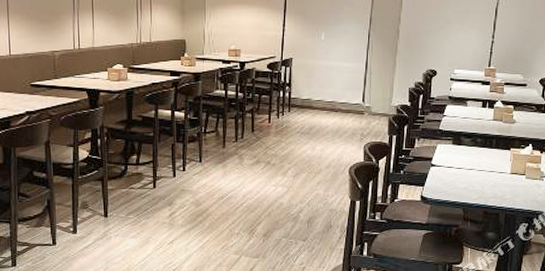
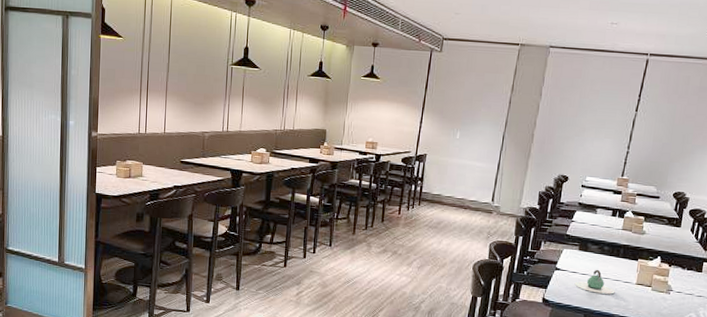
teapot: none [451,162,491,186] -> present [574,269,615,294]

